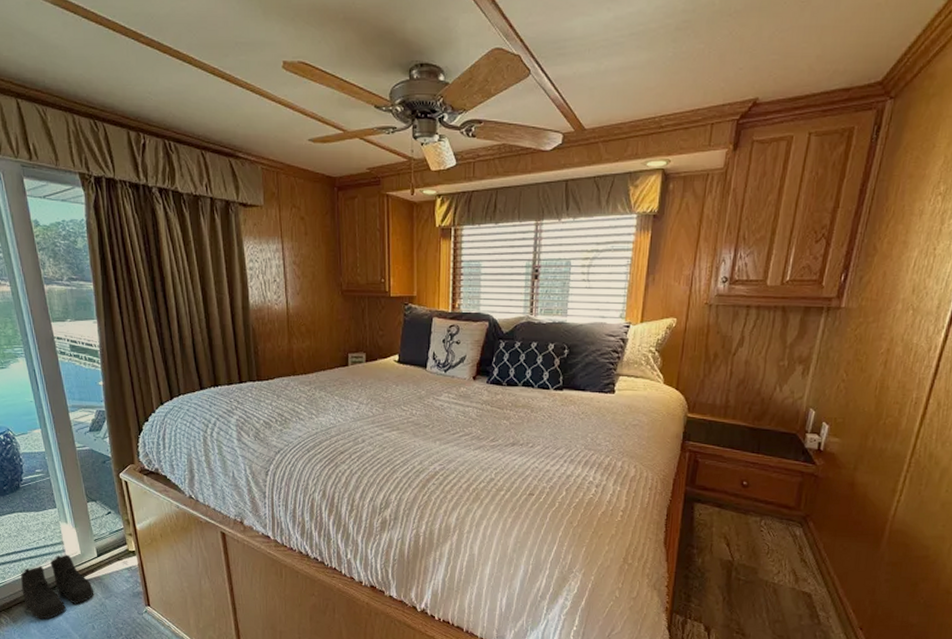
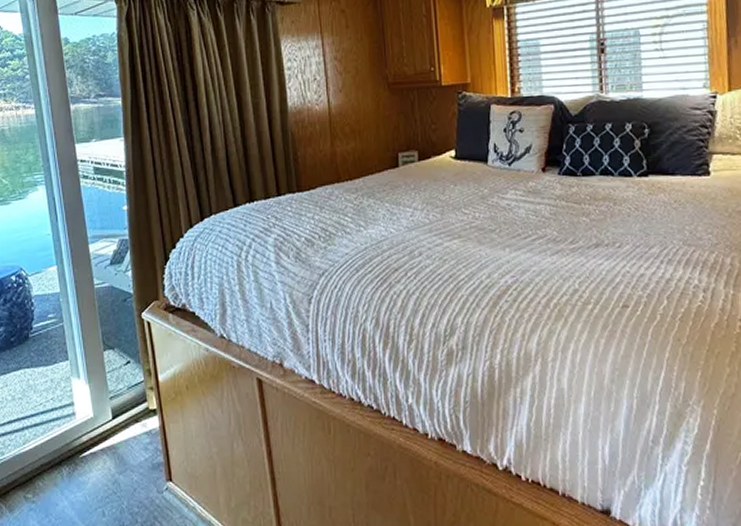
boots: present [21,554,94,620] -> none [22,419,107,506]

